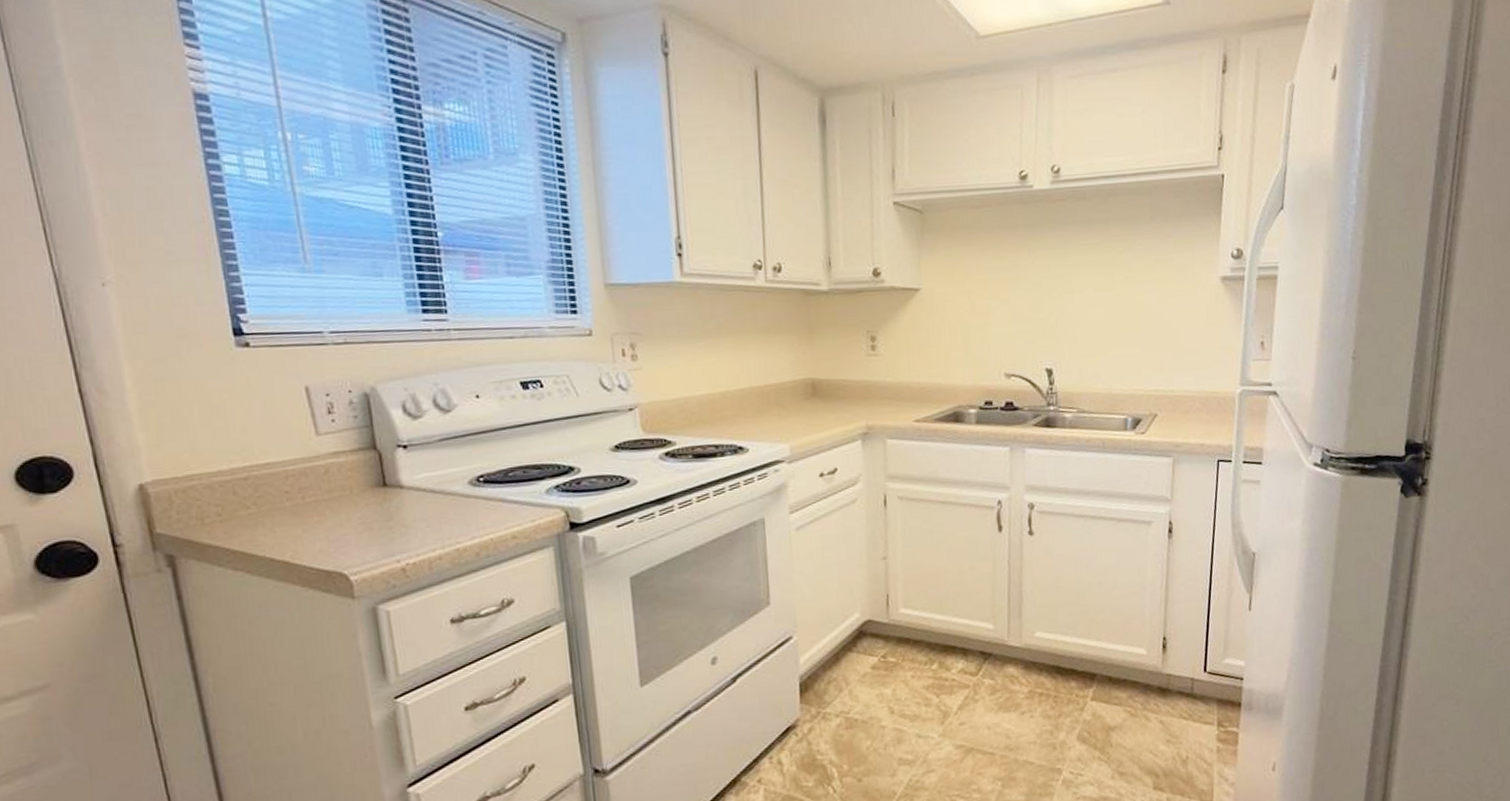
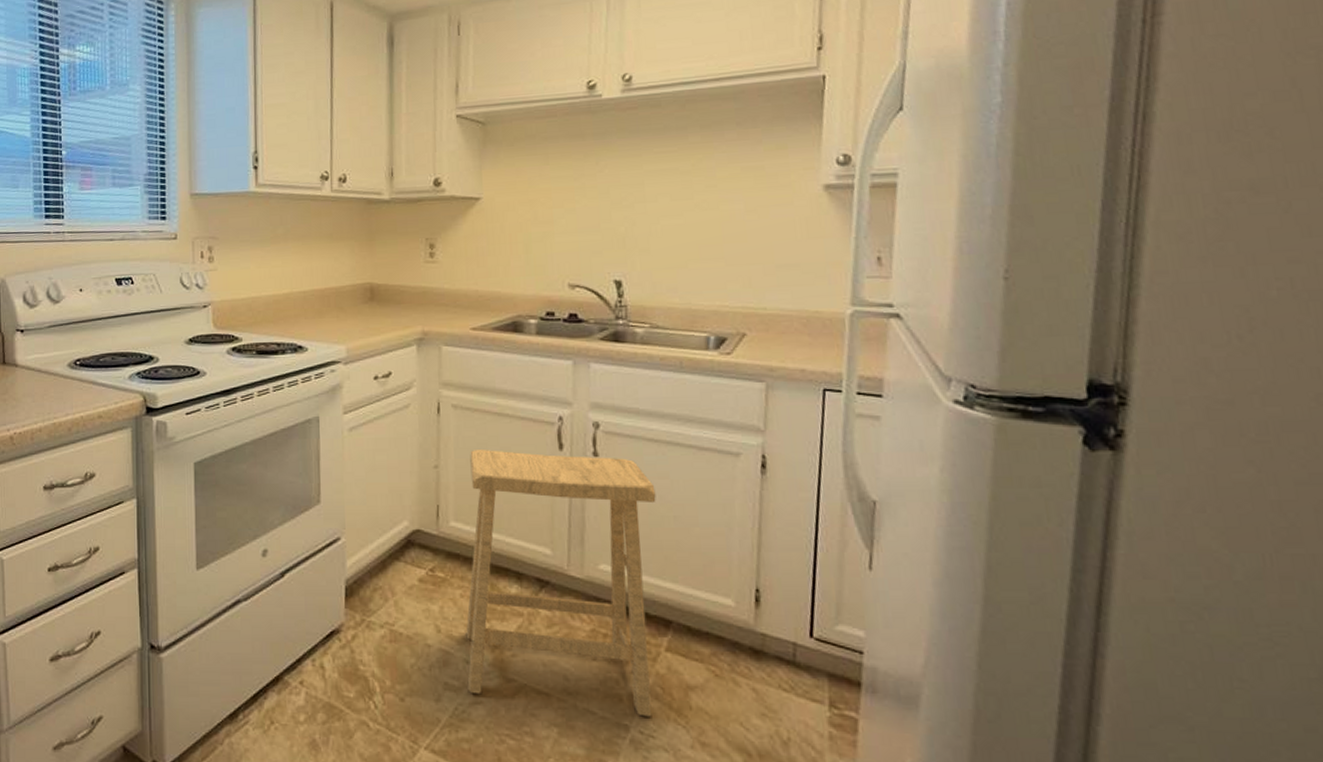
stool: none [916,534,1083,764] -> present [466,448,656,717]

